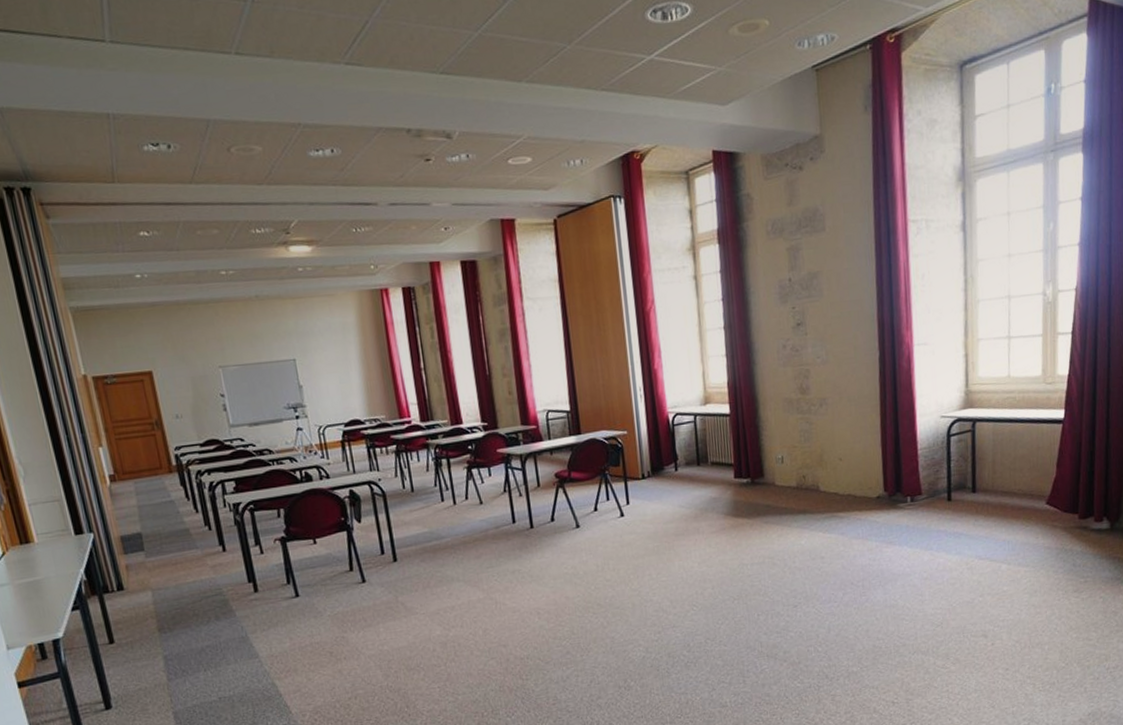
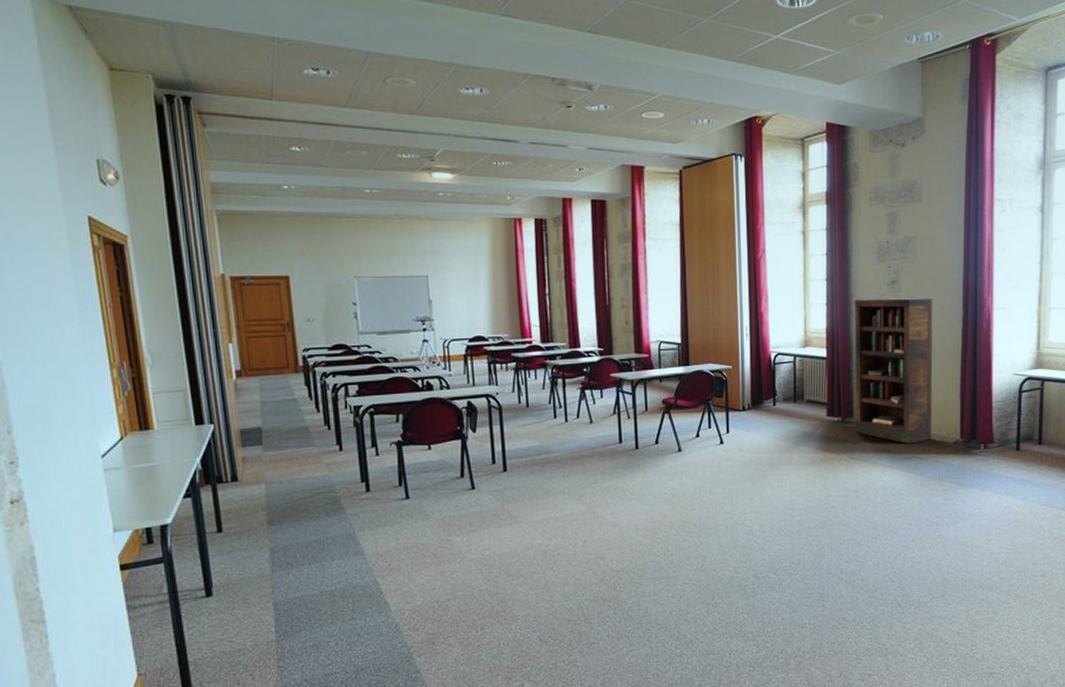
bookcase: none [757,338,852,503] -> present [854,298,933,444]

